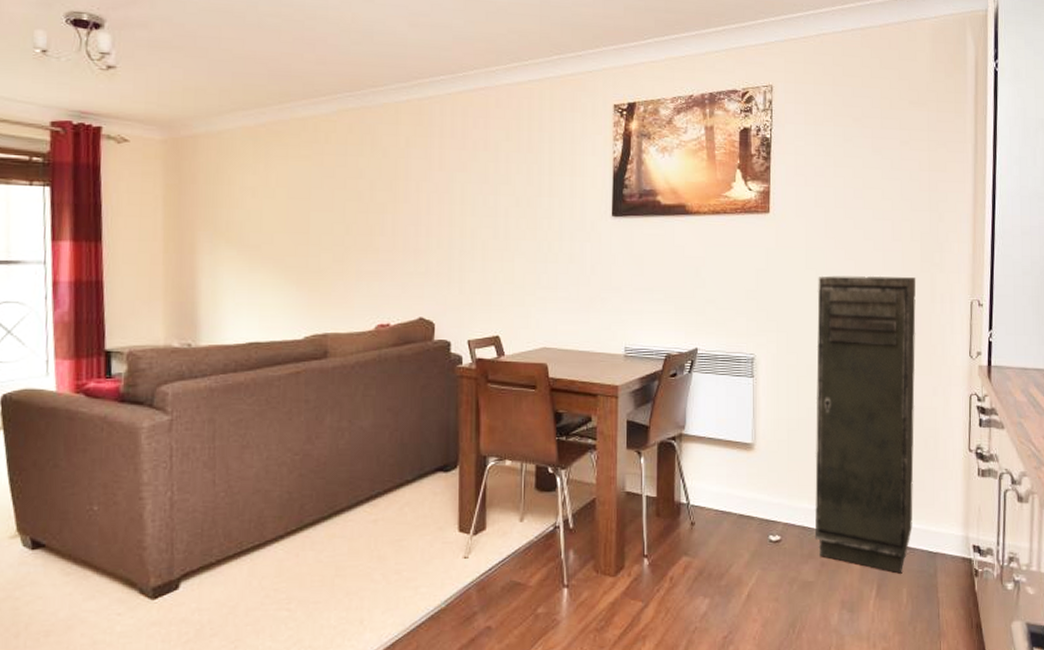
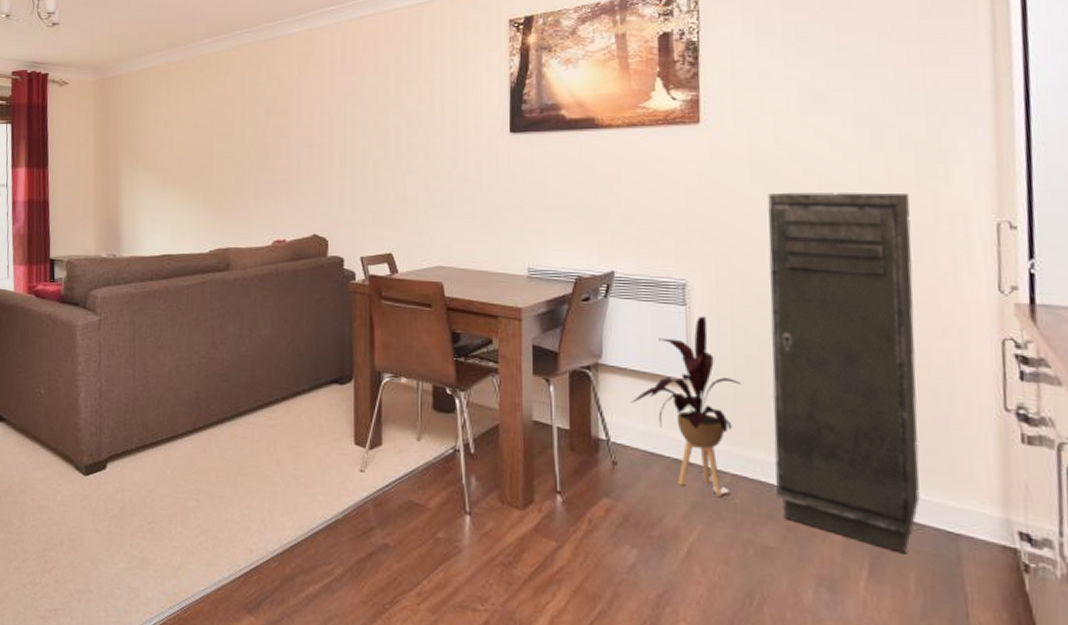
house plant: none [708,386,793,544] -> present [632,316,742,497]

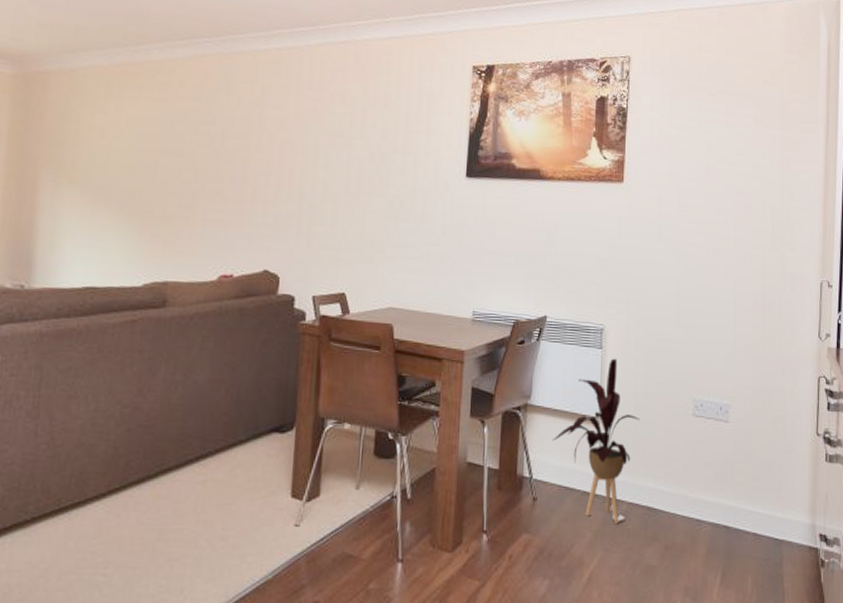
storage cabinet: present [767,192,920,554] -> none [659,248,767,561]

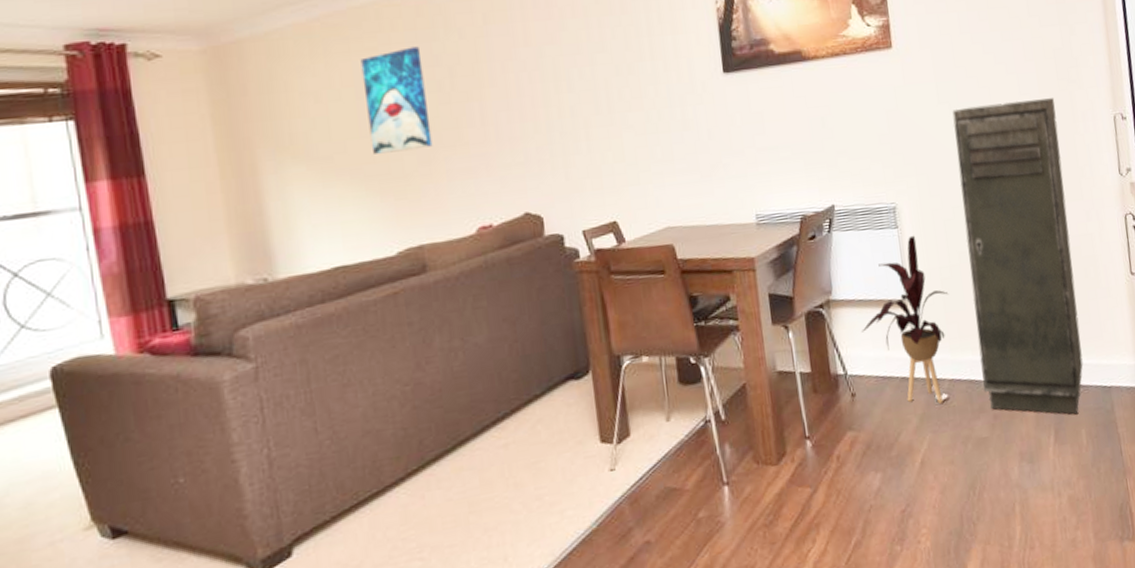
wall art: none [141,104,202,195] -> present [360,46,433,154]
storage cabinet: none [659,248,767,561] -> present [952,98,1083,415]

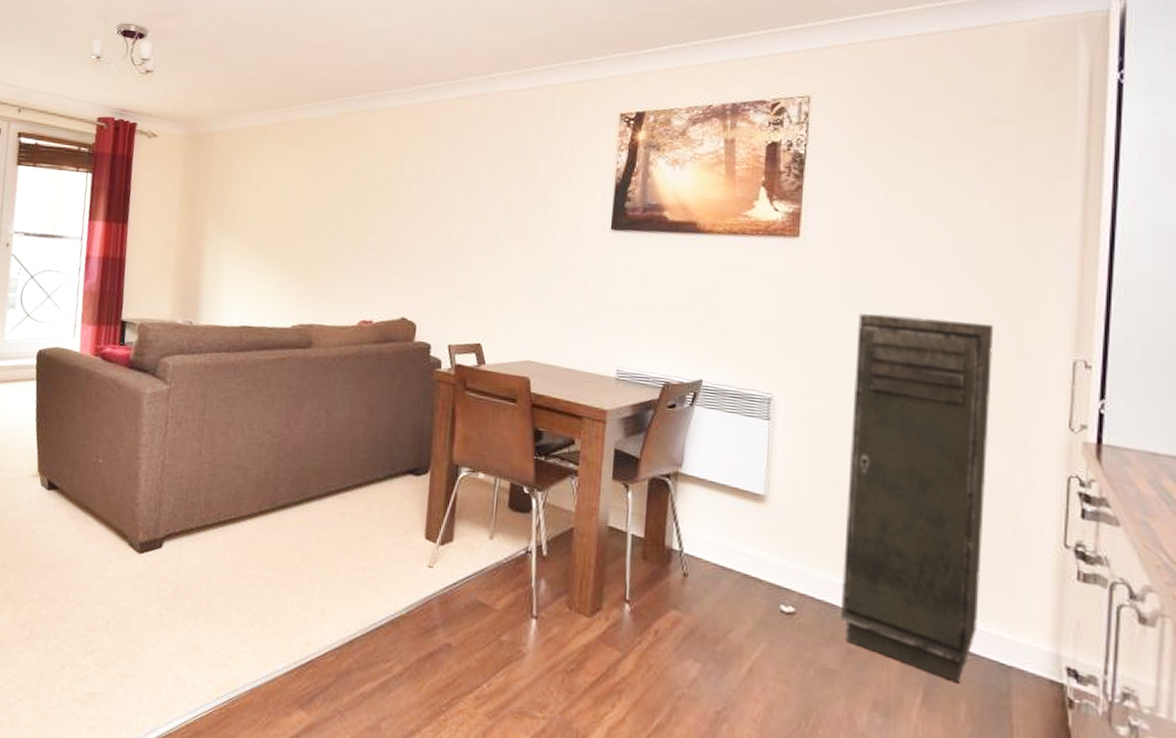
wall art: present [360,46,433,154] -> none [291,159,345,244]
house plant: present [862,235,949,404] -> none [708,431,817,616]

